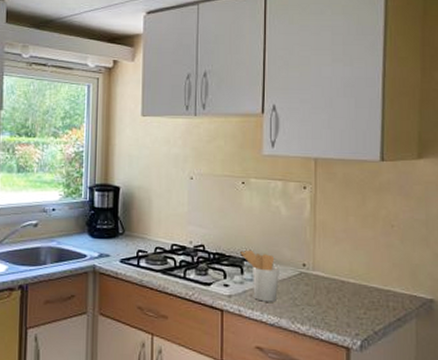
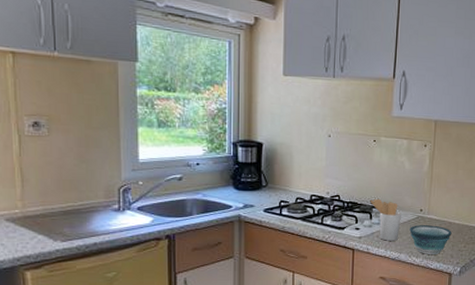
bowl: none [291,283,346,322] -> present [409,225,452,254]

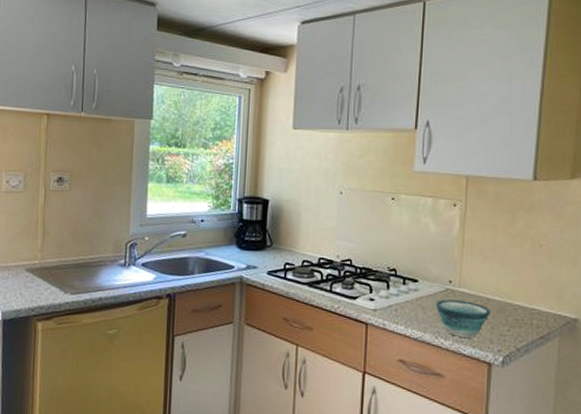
utensil holder: present [370,198,401,241] -> none [387,265,425,317]

